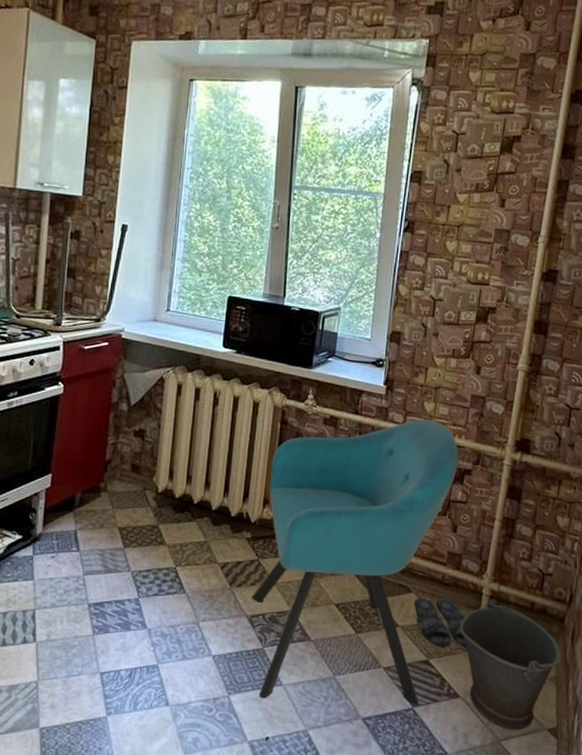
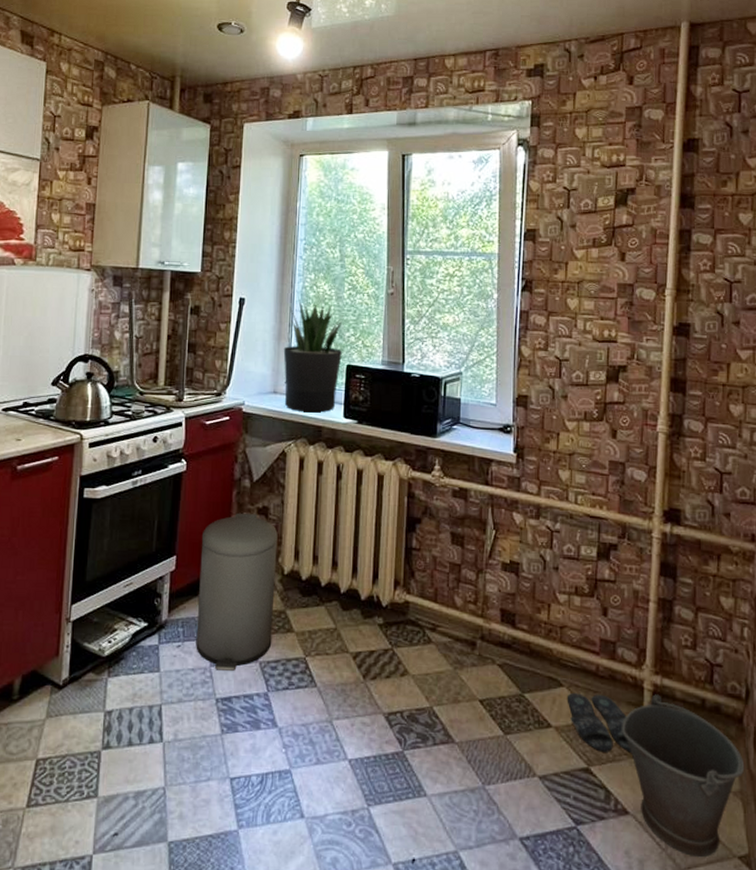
pedal bin: none [70,434,153,580] -> present [196,512,278,672]
planter: none [164,225,228,342] -> present [283,296,344,413]
chair: present [252,419,459,704] -> none [388,489,601,821]

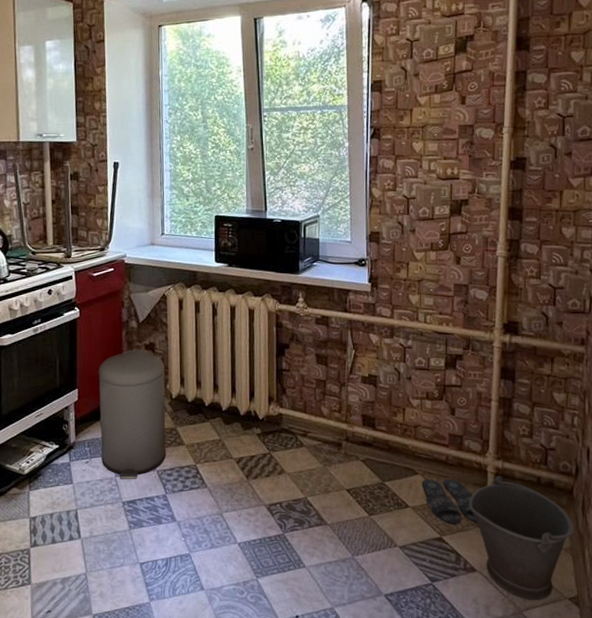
planter: present [283,296,344,413] -> none [157,157,210,260]

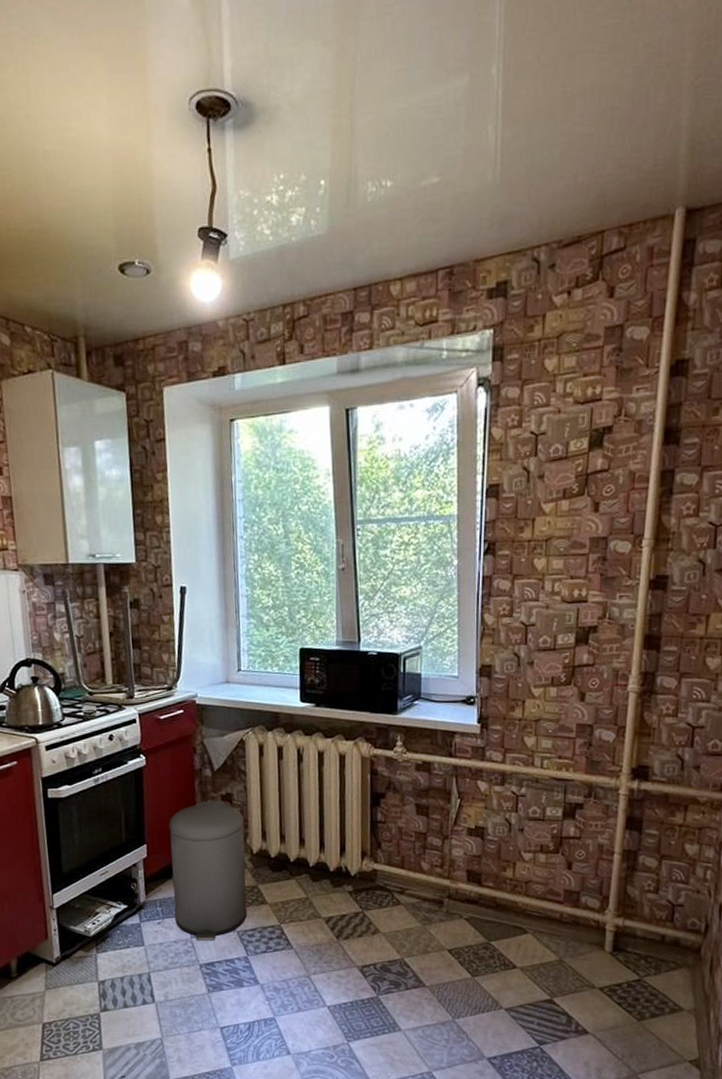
slippers: present [421,478,477,524] -> none [531,937,592,985]
bucket: present [469,476,575,601] -> none [584,934,700,1064]

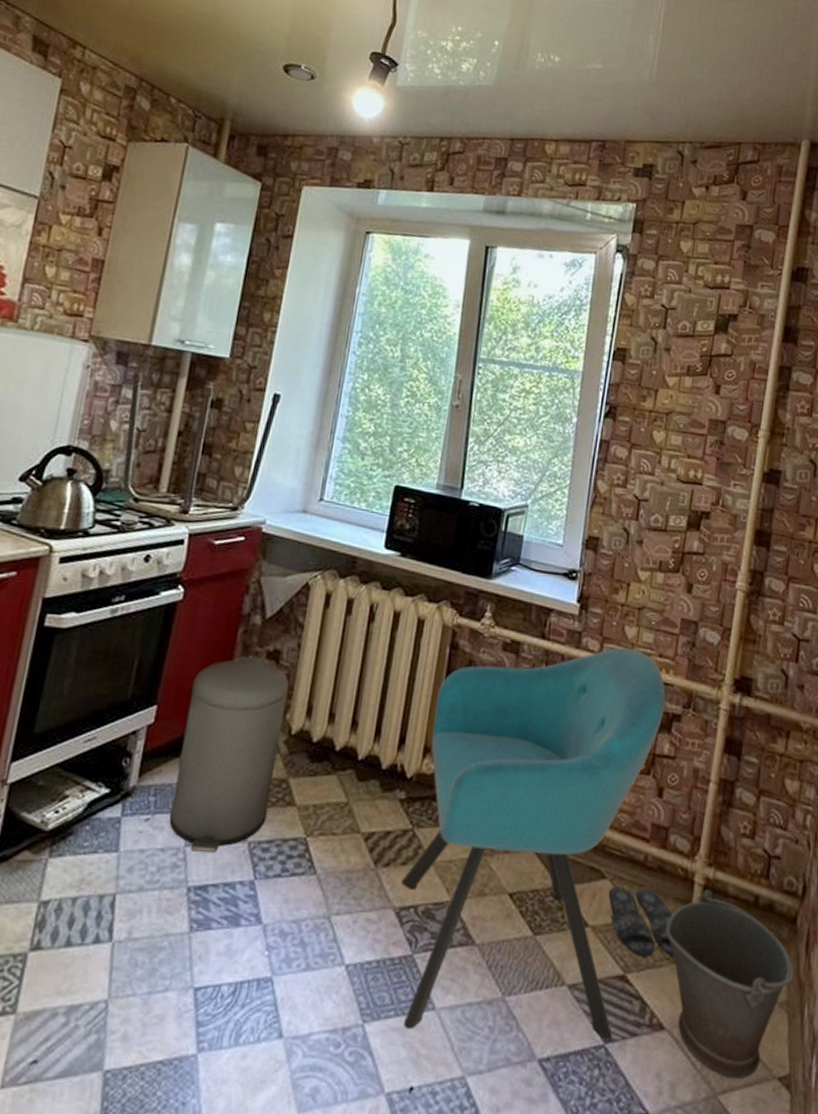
chair: none [360,754,567,1043] -> present [402,647,666,1039]
slippers: none [531,937,592,985] -> present [608,887,674,957]
bucket: none [584,934,700,1064] -> present [666,889,794,1080]

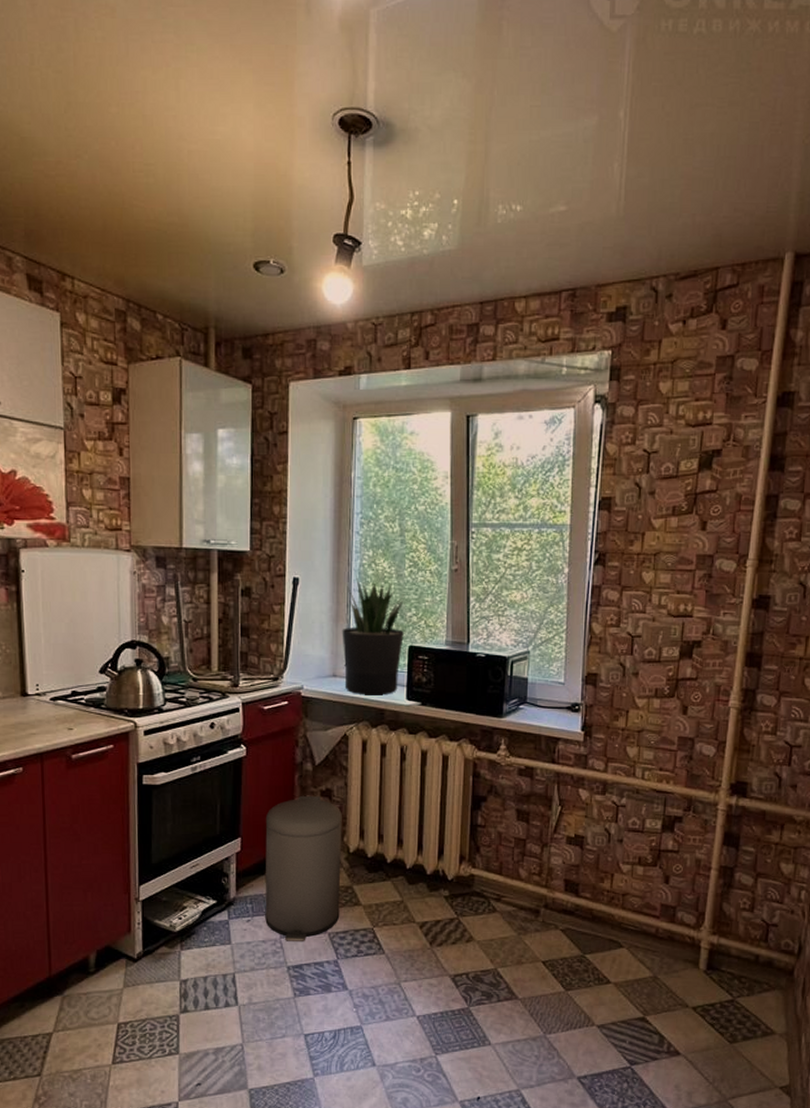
planter: none [314,398,398,540] -> present [342,574,405,695]
chair: present [402,647,666,1039] -> none [454,765,667,1062]
slippers: present [608,887,674,957] -> none [626,953,686,1003]
bucket: present [666,889,794,1080] -> none [678,952,792,1089]

